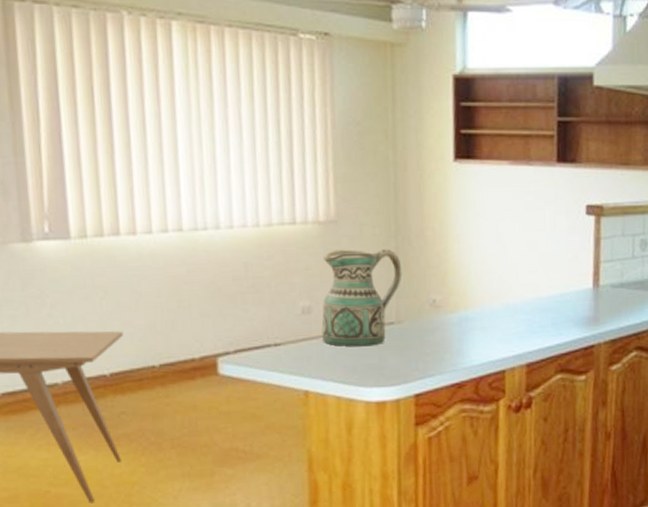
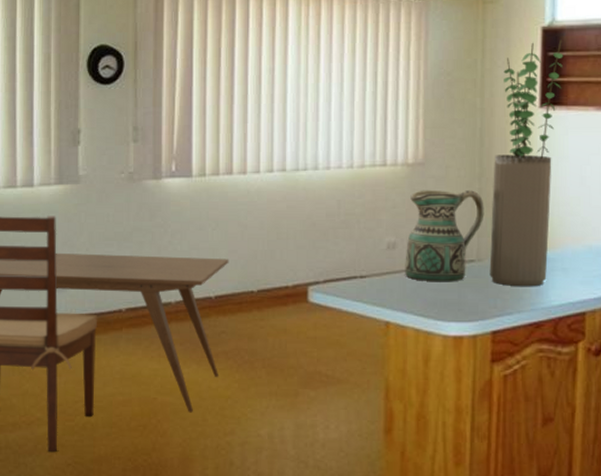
vase: none [409,89,476,348] -> present [489,40,564,287]

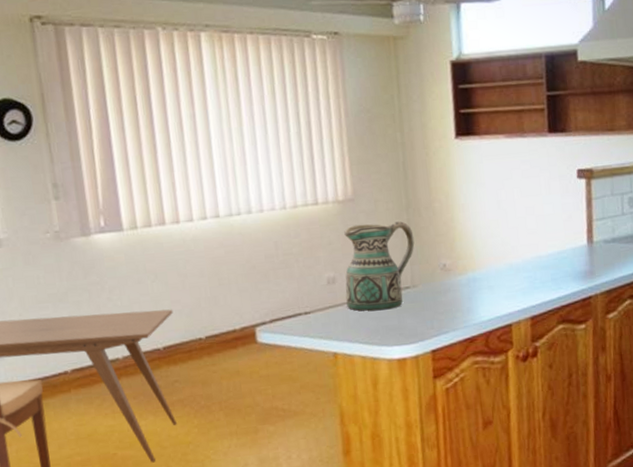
vase: present [489,40,564,287] -> none [418,72,476,307]

